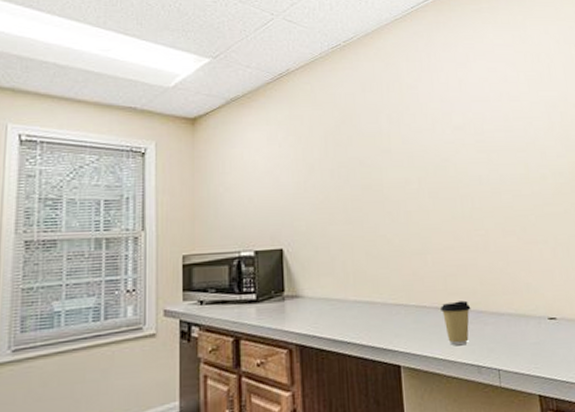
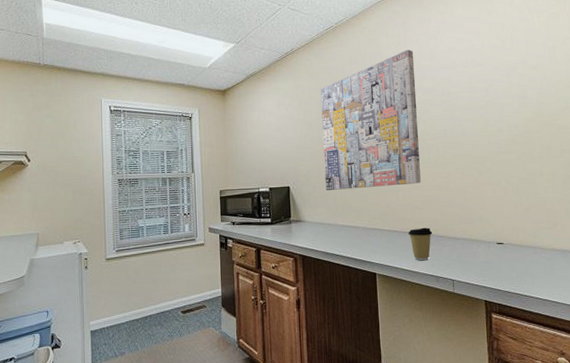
wall art: none [325,77,454,254] -> present [320,49,421,190]

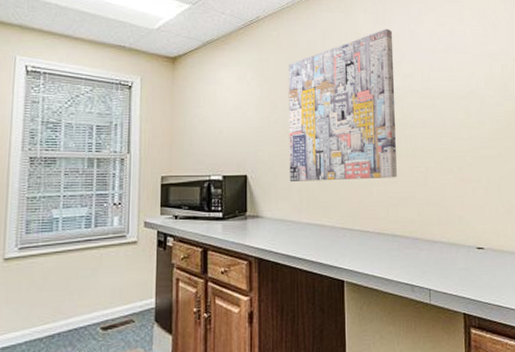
coffee cup: present [408,227,433,261] -> none [382,228,409,267]

